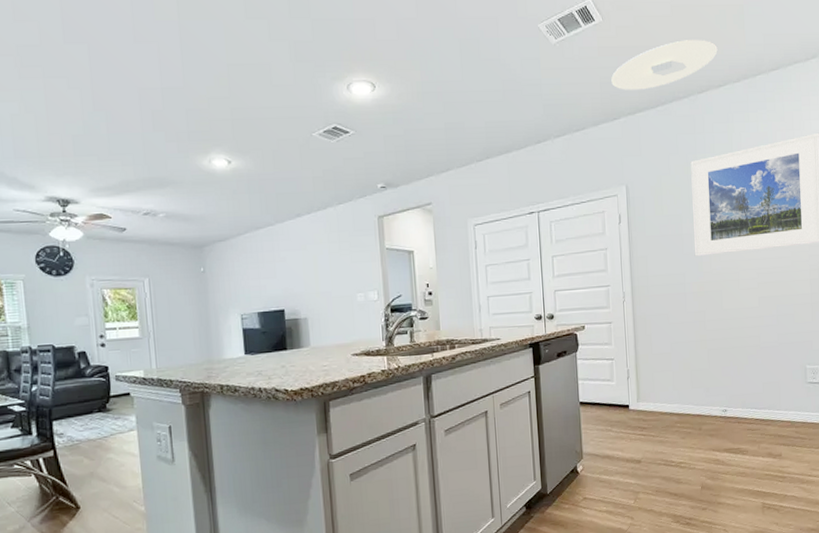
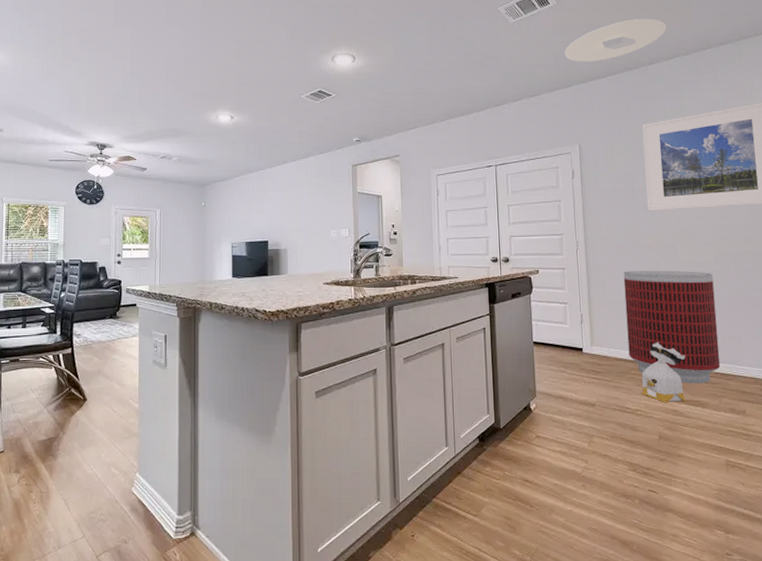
trash can: none [669,318,761,432] -> present [623,270,721,384]
bag: none [685,393,728,453] -> present [641,342,686,402]

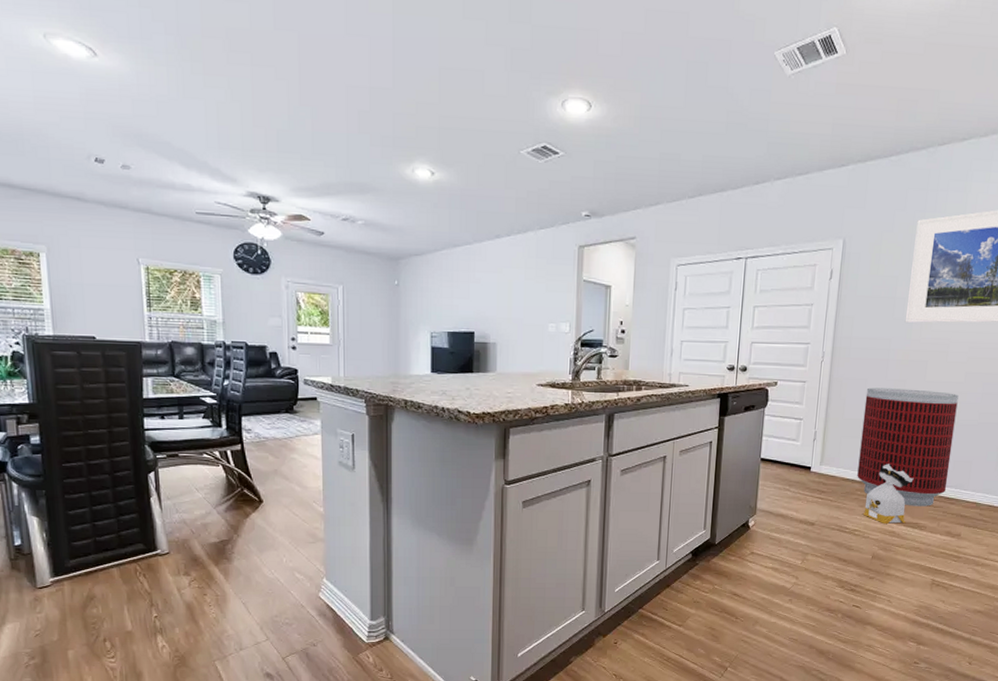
ceiling light: present [565,19,667,62] -> none [845,83,969,136]

